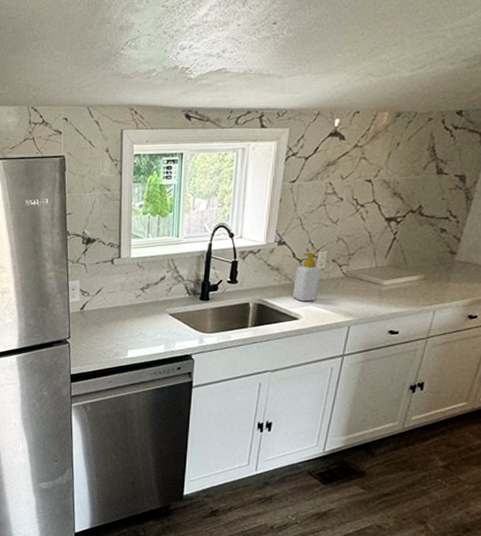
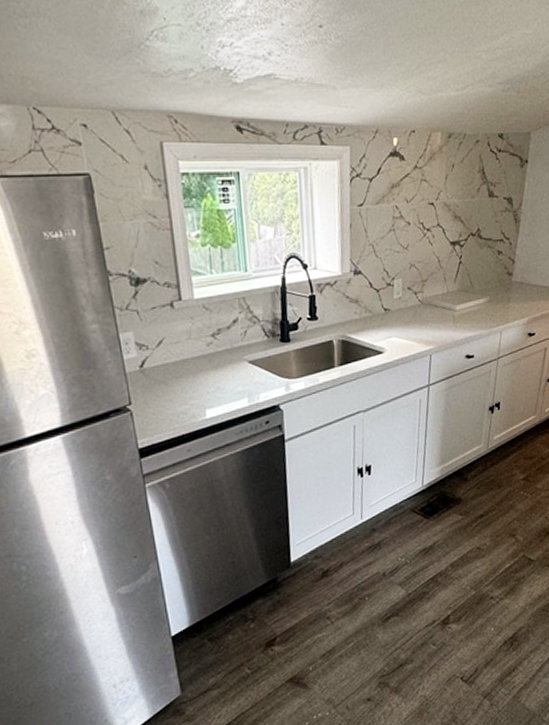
soap bottle: present [292,253,321,302] -> none [374,281,399,334]

